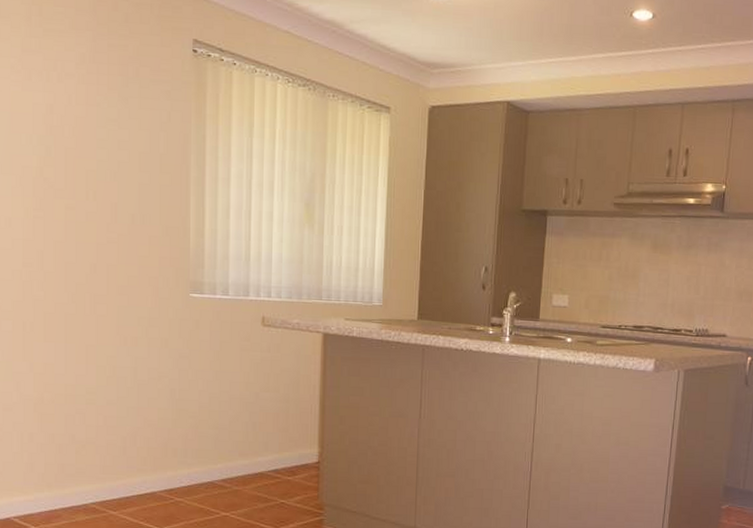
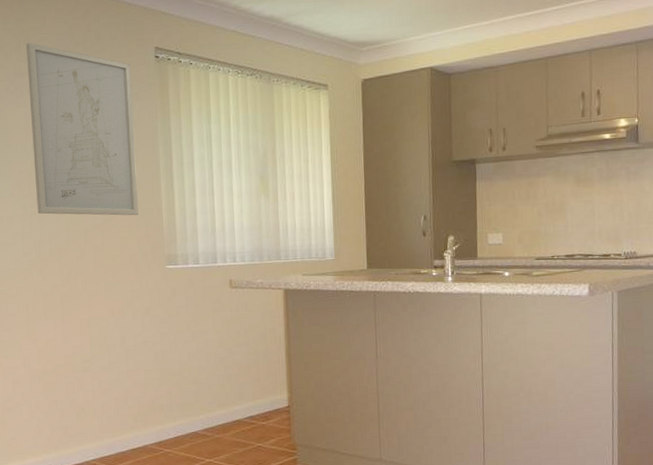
wall art: none [39,15,163,233] -> present [26,43,139,216]

